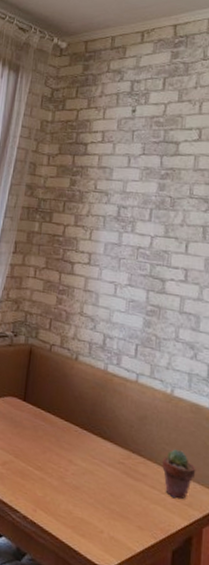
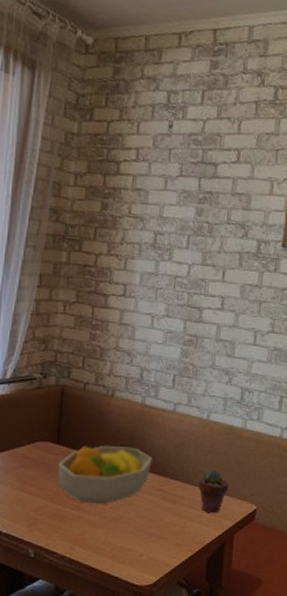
fruit bowl: none [23,406,114,469] -> present [57,446,152,504]

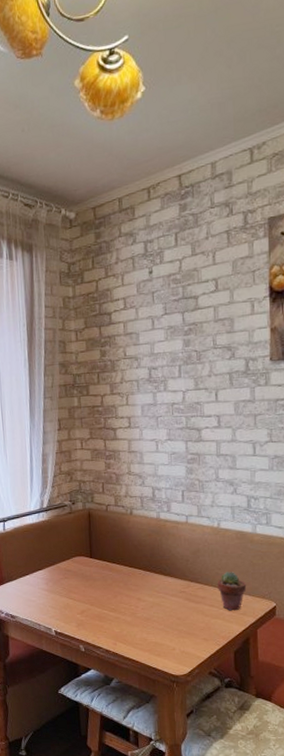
fruit bowl: present [57,446,152,504] -> none [93,556,173,606]

